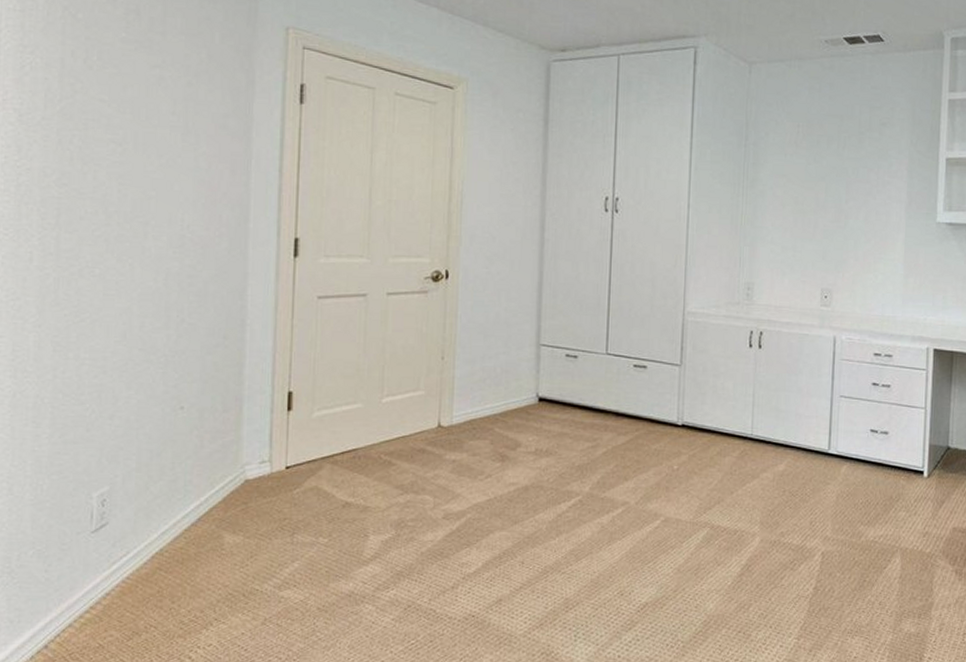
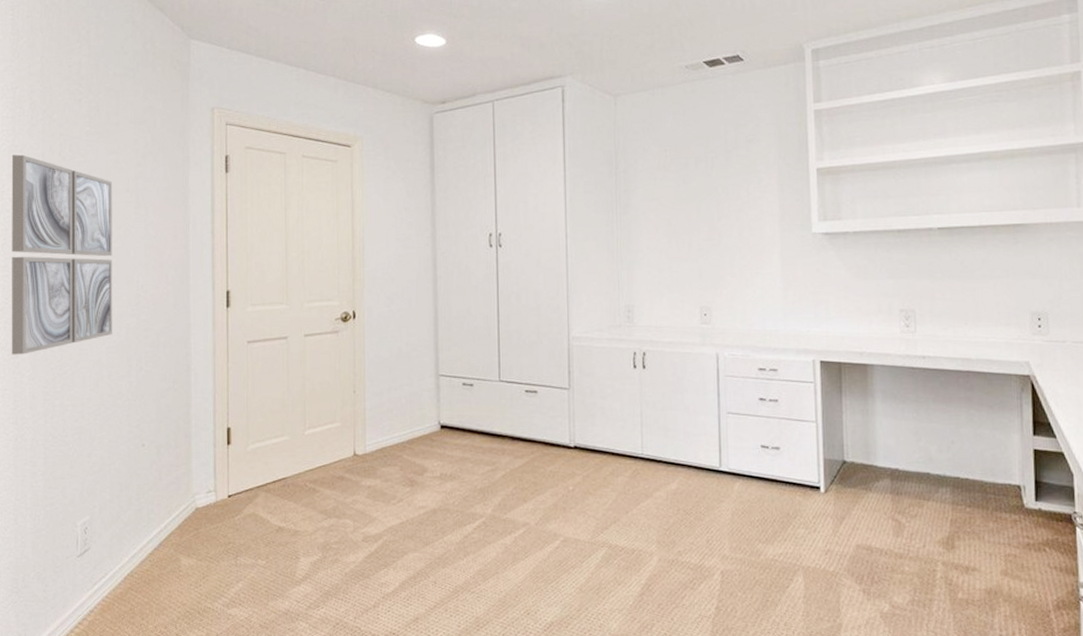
wall art: none [10,56,153,297] -> present [11,154,113,355]

